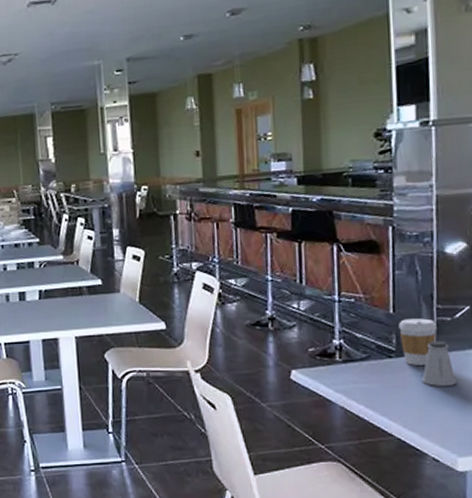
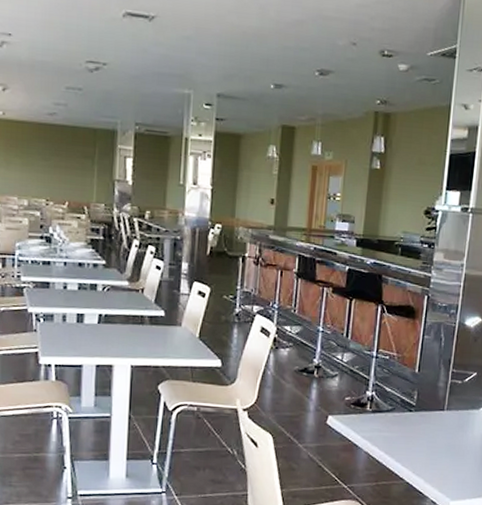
coffee cup: present [398,318,437,367] -> none [420,379,450,421]
saltshaker: present [422,340,456,386] -> none [432,400,458,439]

